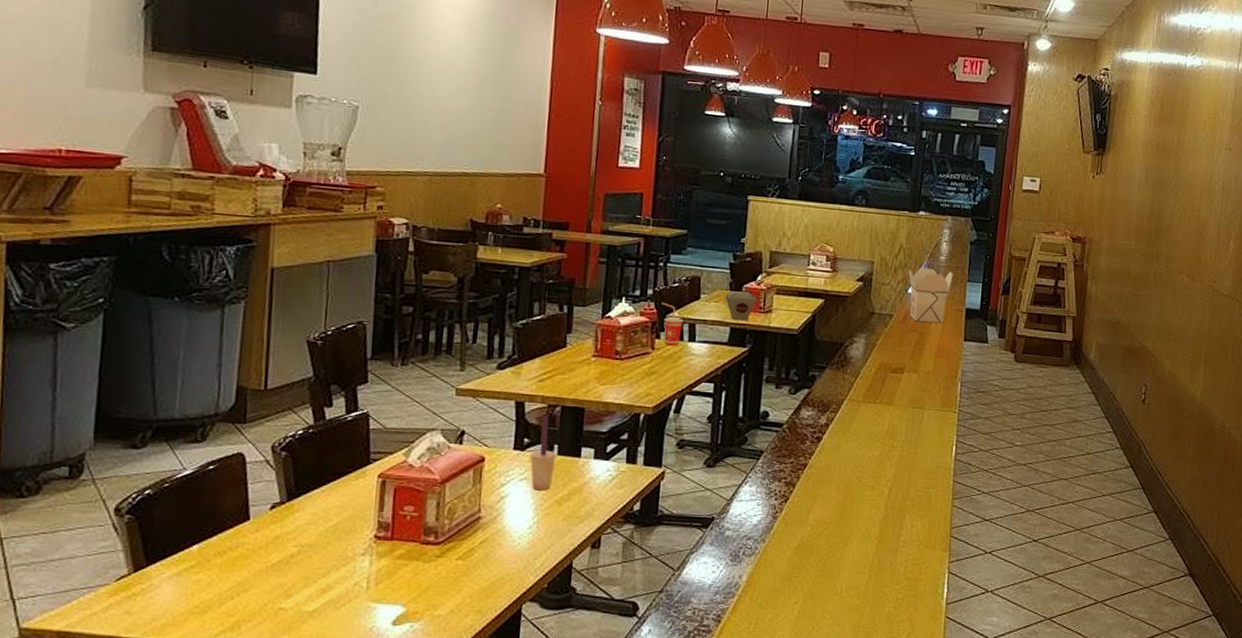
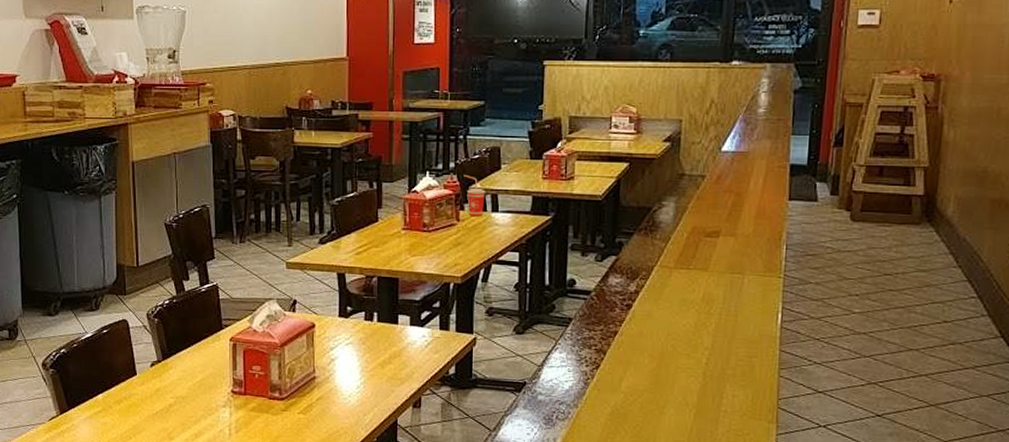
beverage cup: present [530,415,557,491] -> none [354,285,377,355]
takeout container: present [724,291,759,320] -> none [524,159,560,188]
takeout container: present [908,268,953,323] -> none [721,123,774,182]

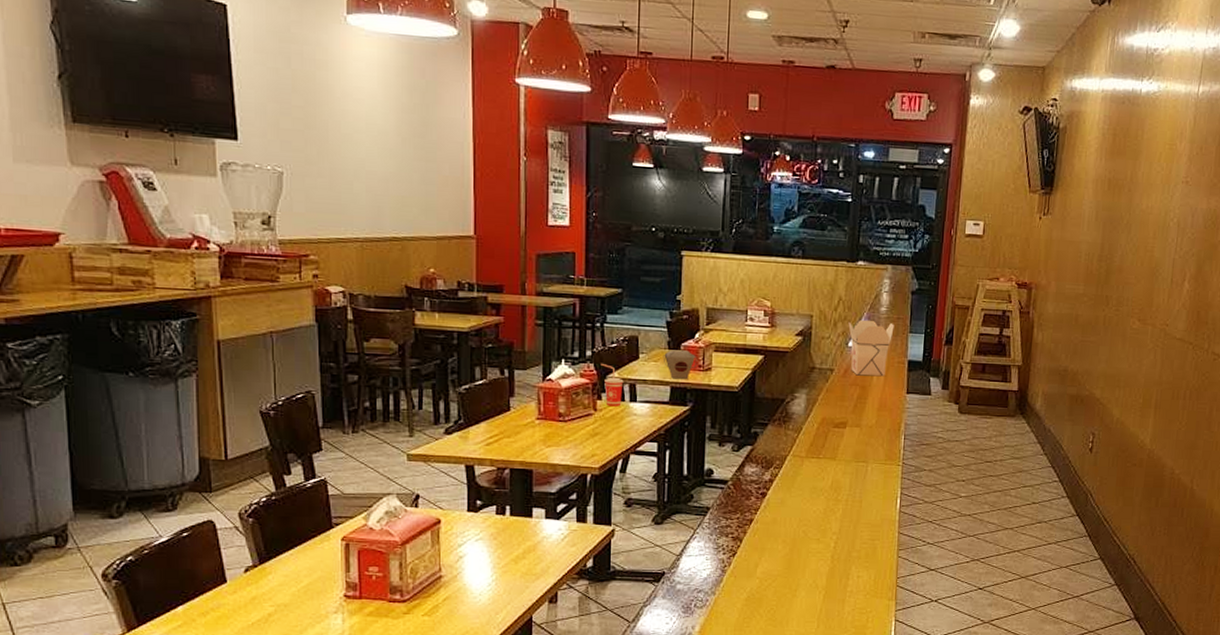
takeout container: none [524,159,560,188] -> present [662,350,698,379]
takeout container: none [721,123,774,182] -> present [848,320,894,376]

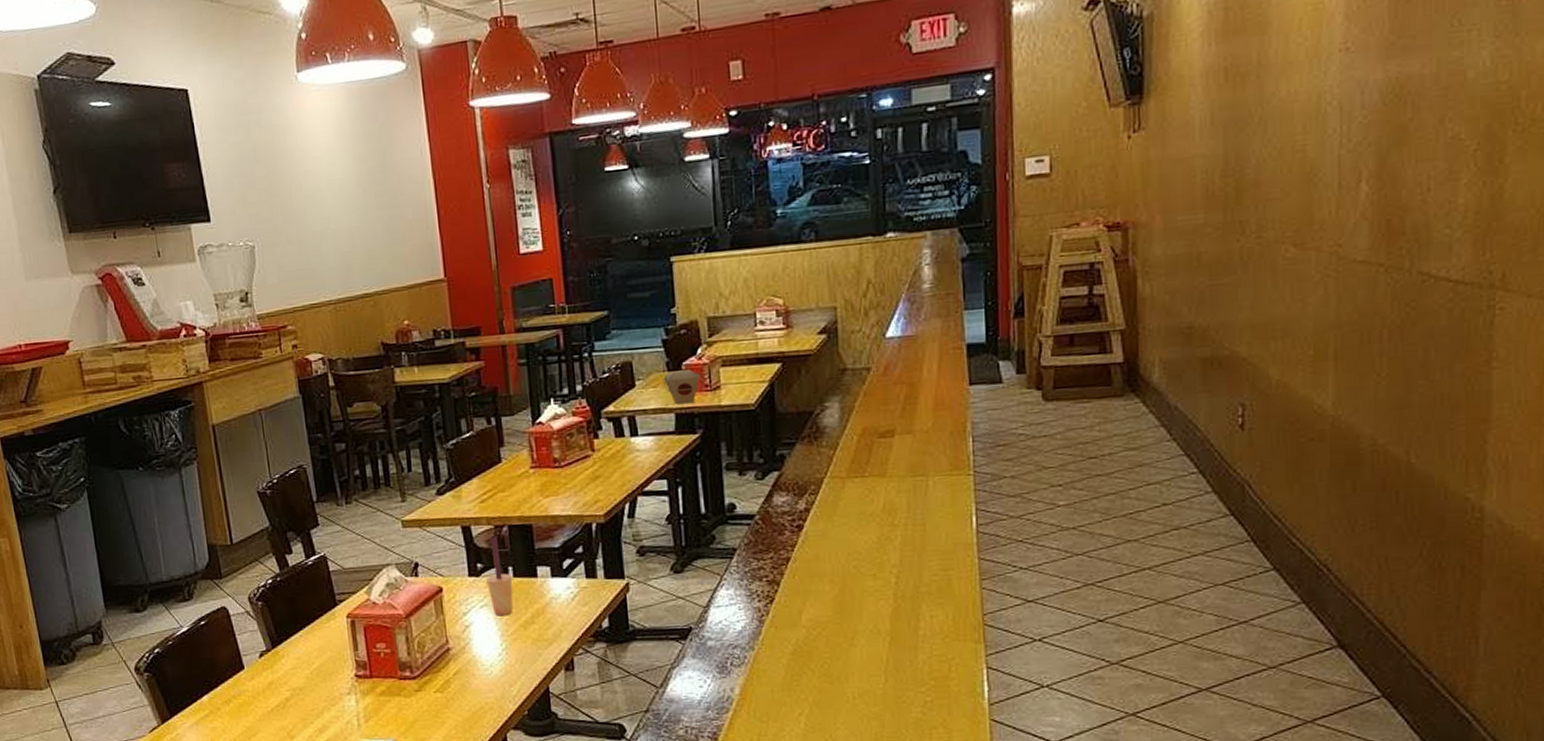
beverage cup: none [484,477,509,550] -> present [486,536,514,617]
beverage cup: present [601,364,624,407] -> none [594,398,622,445]
takeout container: present [848,320,894,376] -> none [883,302,944,371]

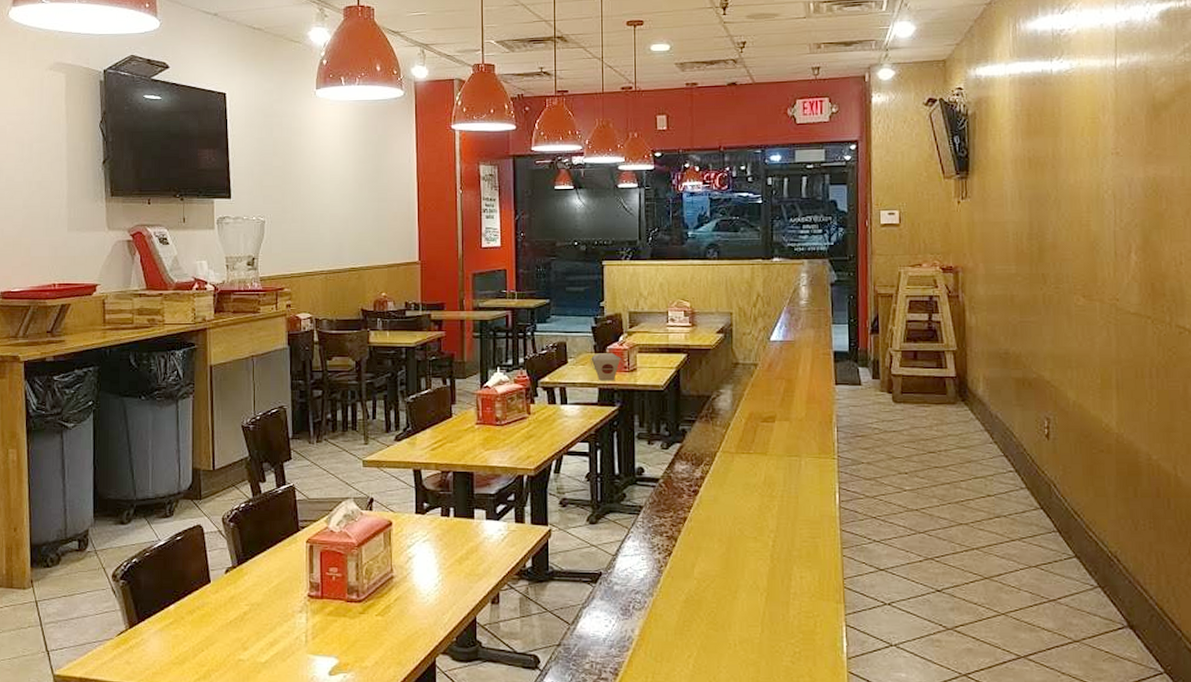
beverage cup: present [486,536,514,617] -> none [431,480,453,551]

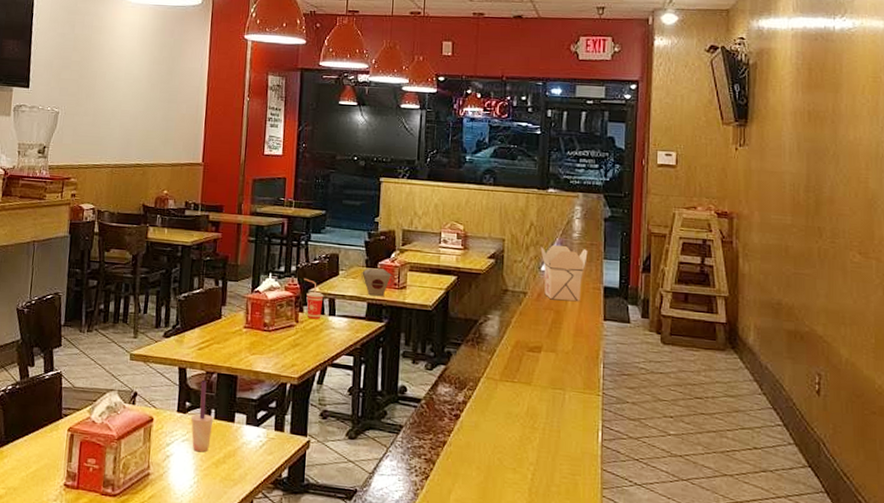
beverage cup: none [431,480,453,551] -> present [191,381,214,453]
beverage cup: none [533,370,554,409] -> present [304,279,324,320]
takeout container: none [768,315,816,369] -> present [540,245,588,301]

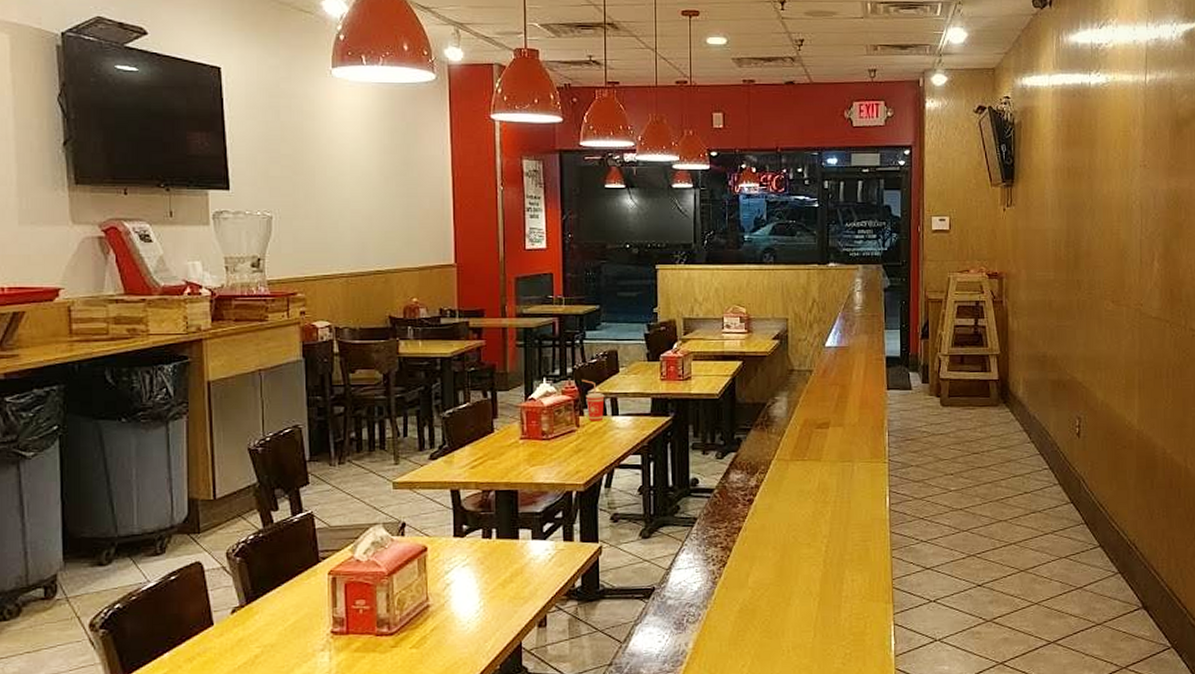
beverage cup: present [191,381,214,453] -> none [471,500,496,575]
takeout container: present [360,268,393,296] -> none [642,361,677,389]
takeout container: present [540,245,588,301] -> none [824,320,870,375]

